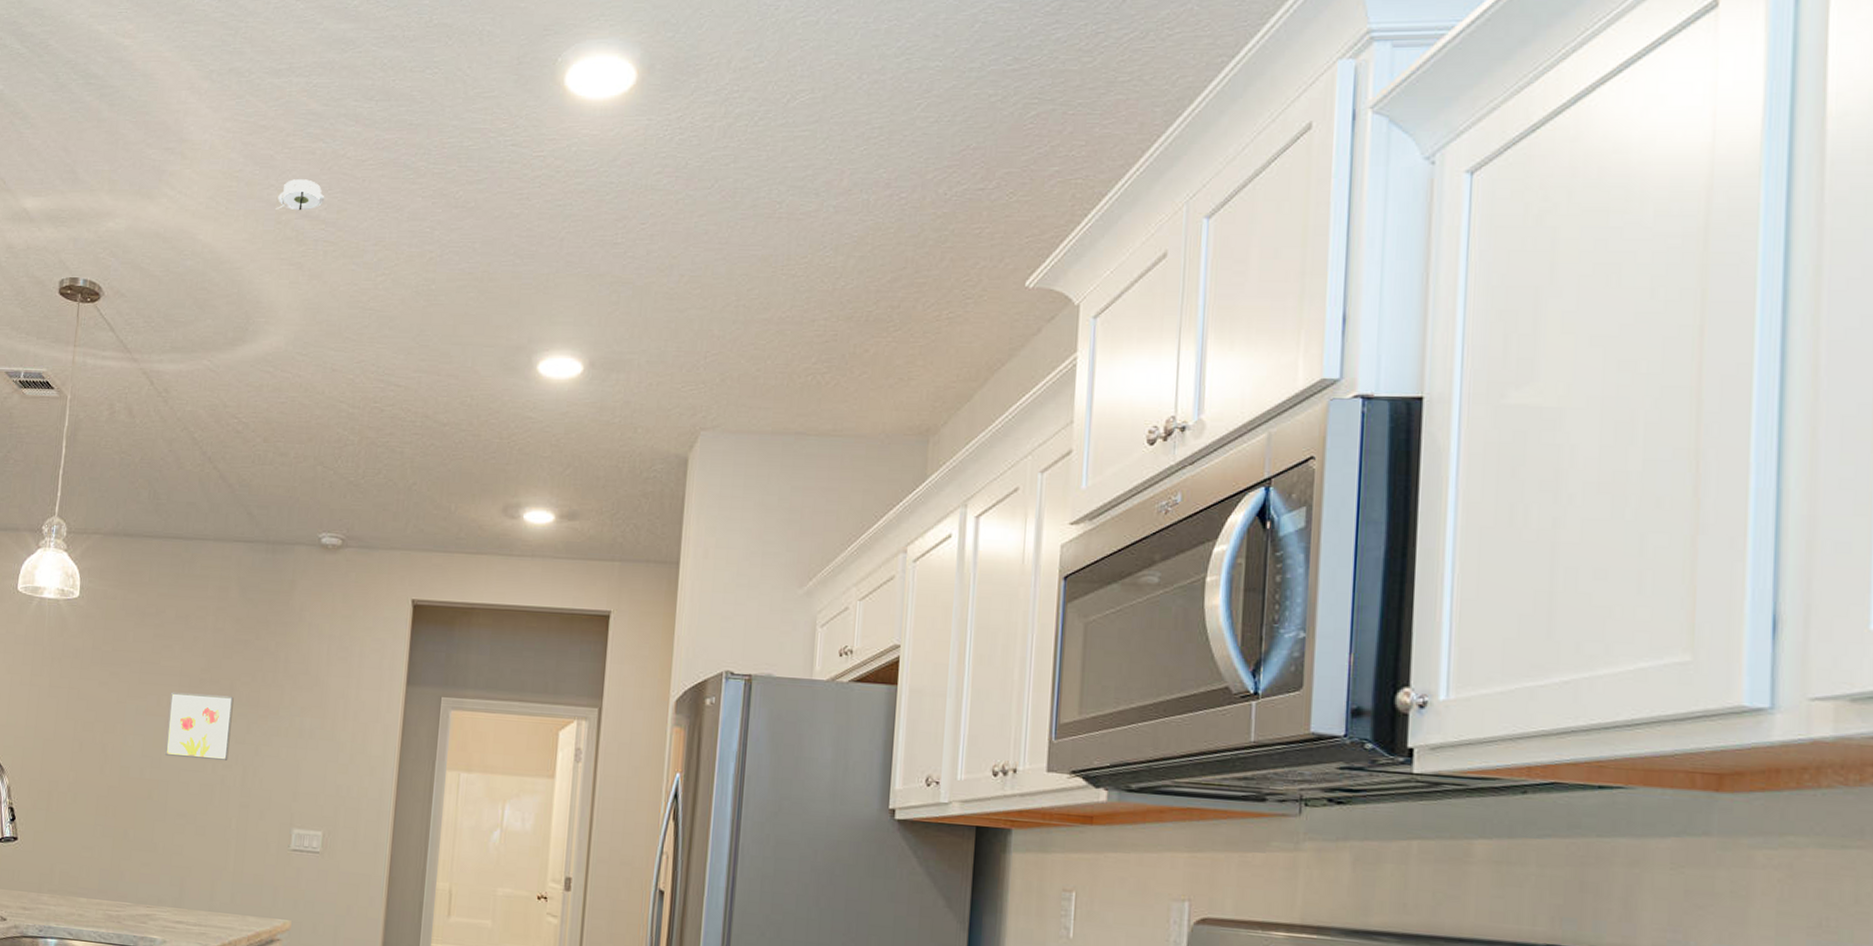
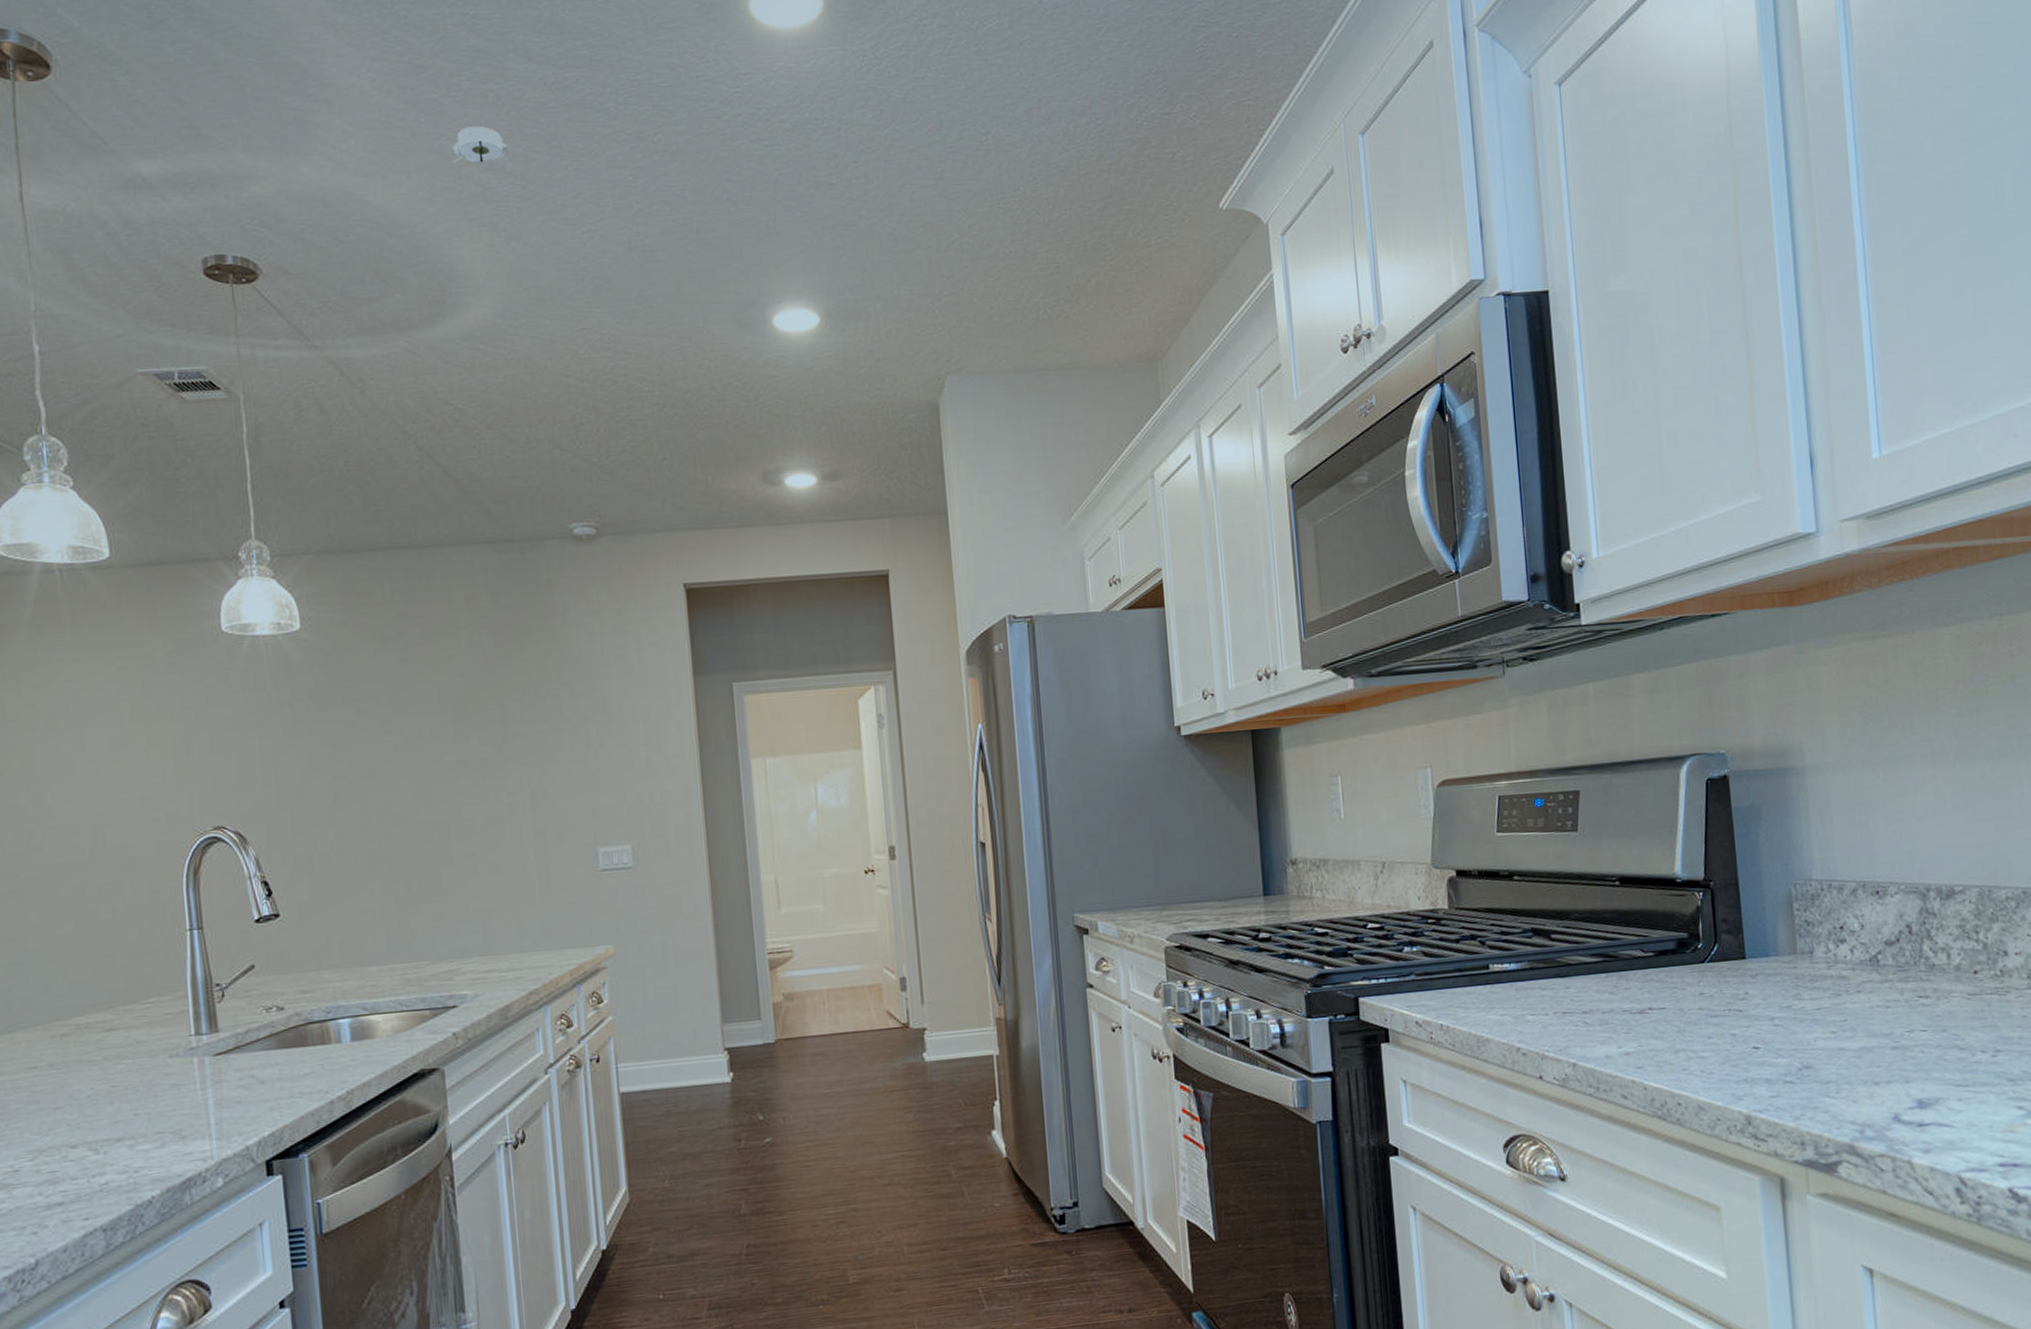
wall art: present [164,692,234,760] -> none [431,715,512,792]

